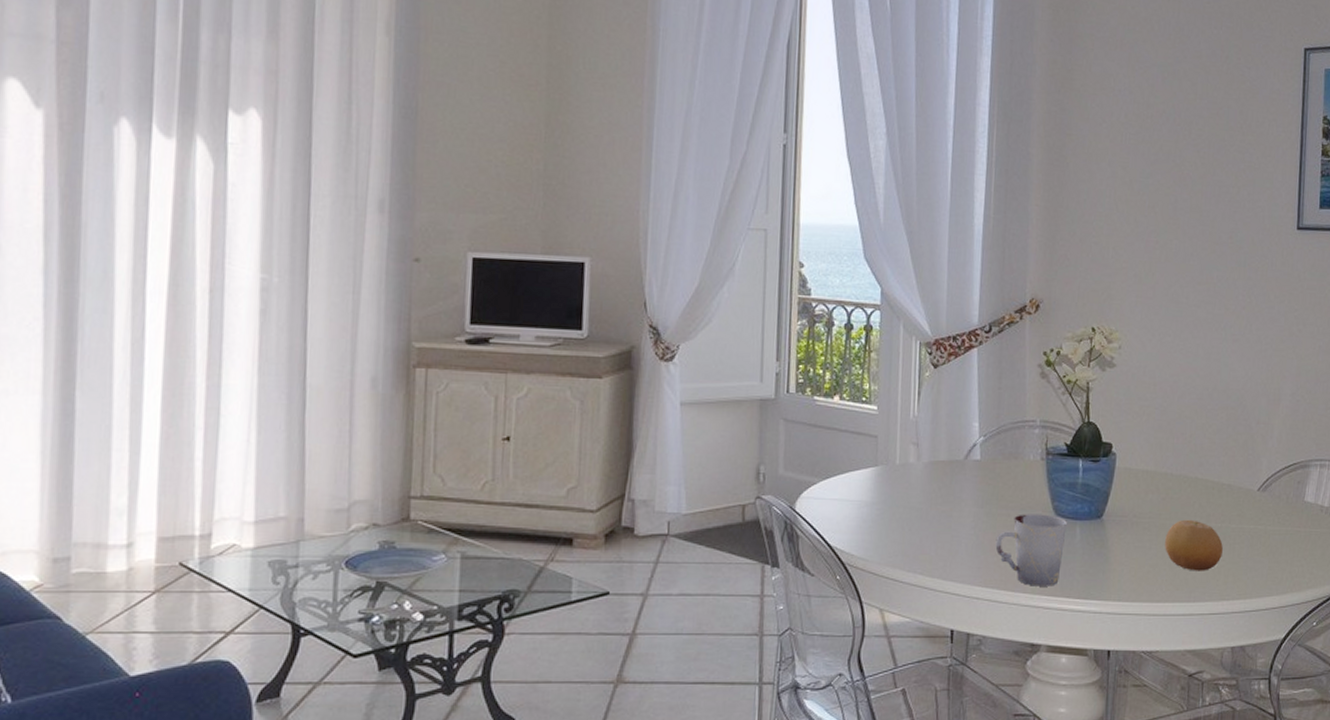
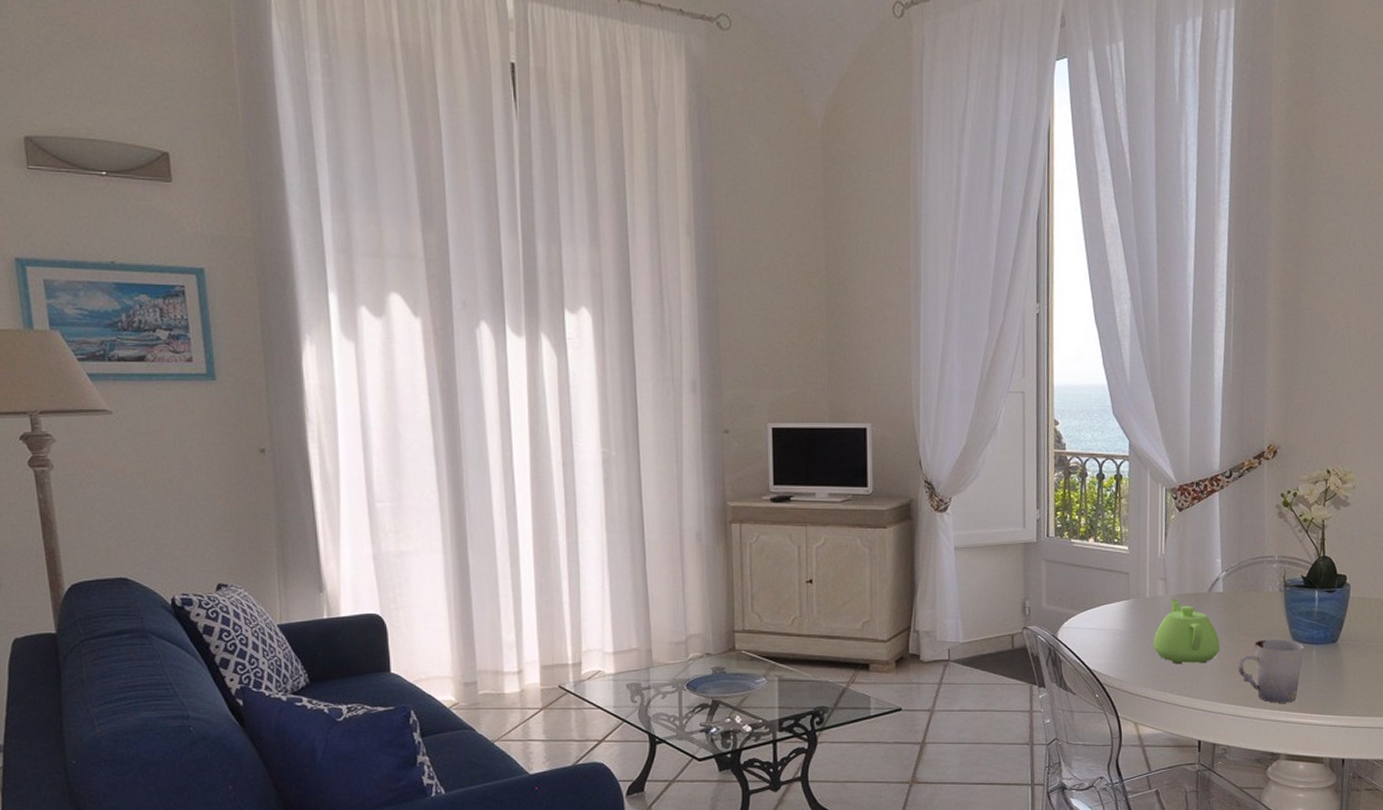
teapot: none [902,466,976,542] -> present [1153,599,1220,665]

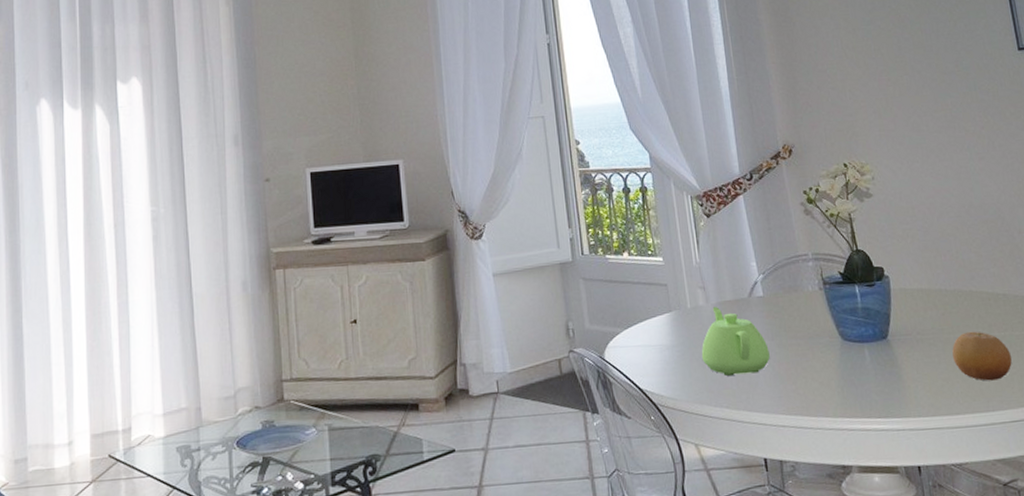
cup: present [1238,639,1304,703] -> none [791,340,858,410]

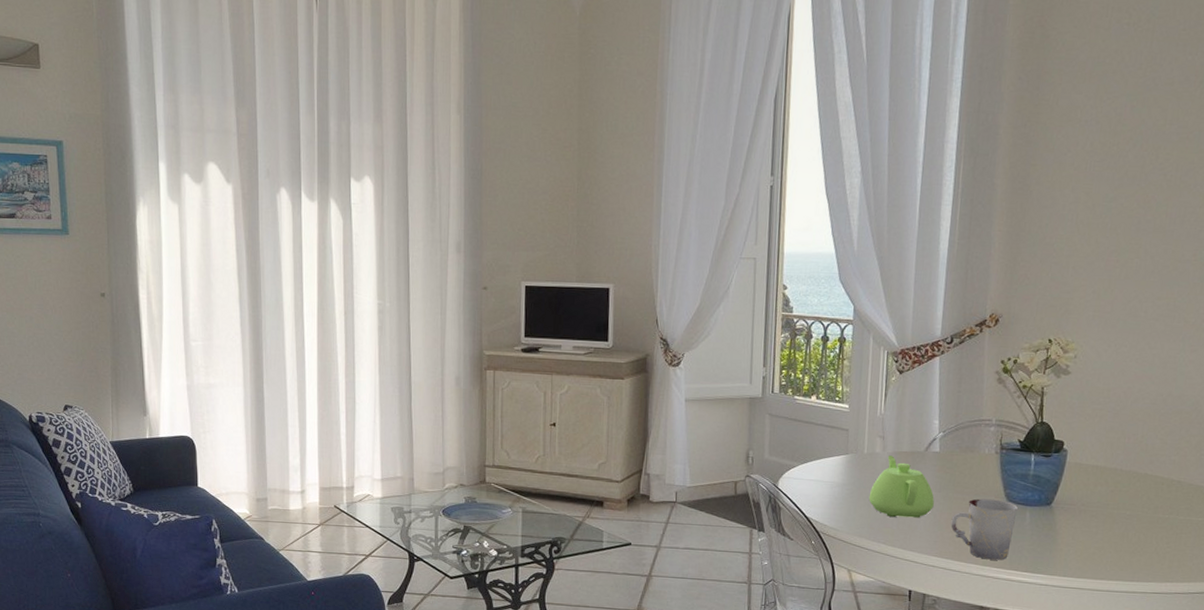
cup: none [791,340,858,410] -> present [951,498,1018,560]
fruit: present [952,331,1012,381] -> none [1111,510,1170,556]

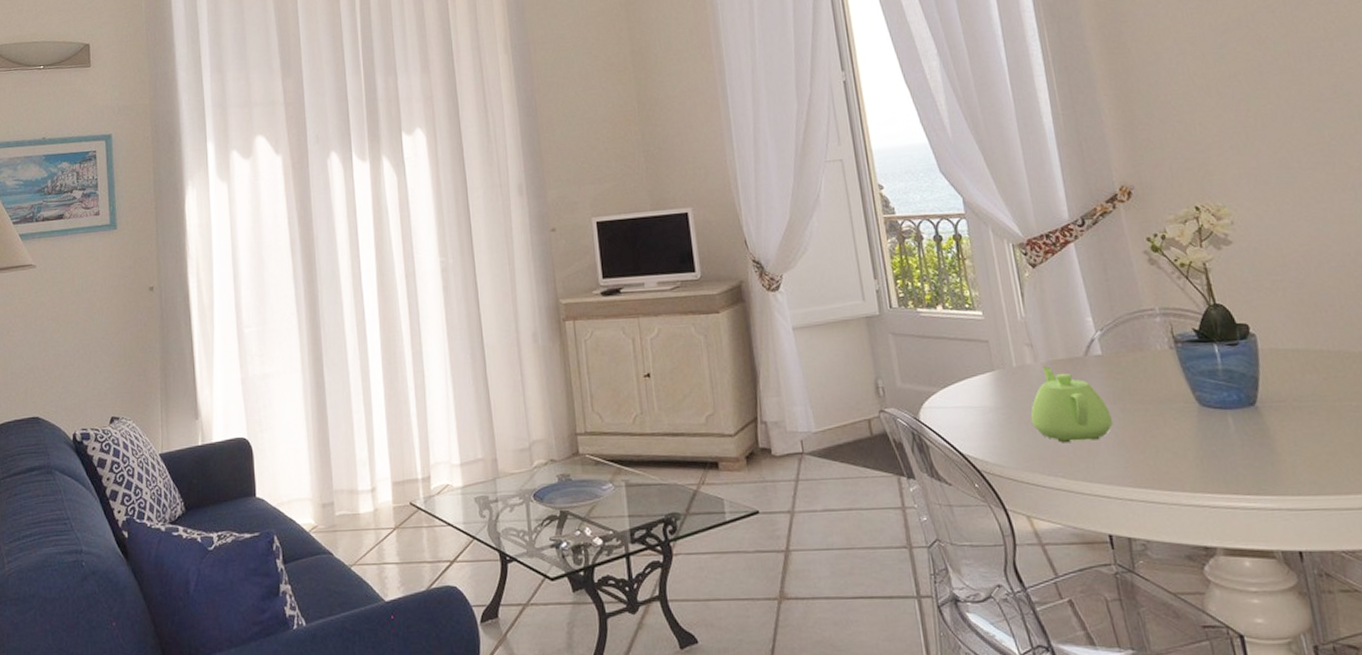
cup: present [951,498,1018,560] -> none [1138,405,1221,484]

